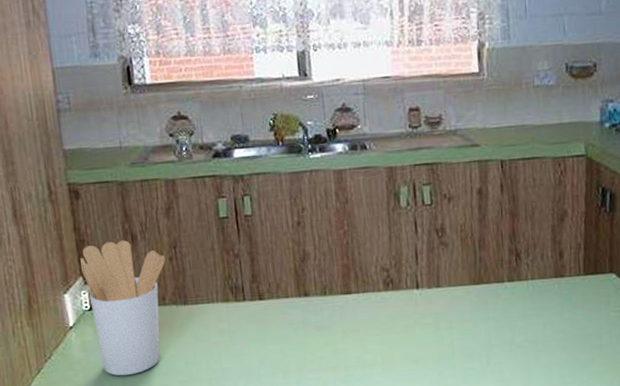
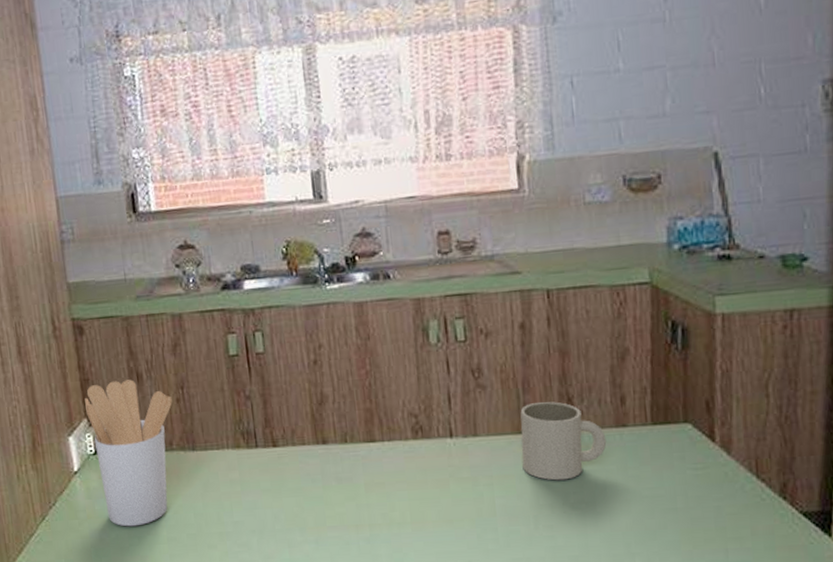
mug: none [476,256,548,324] -> present [520,402,607,481]

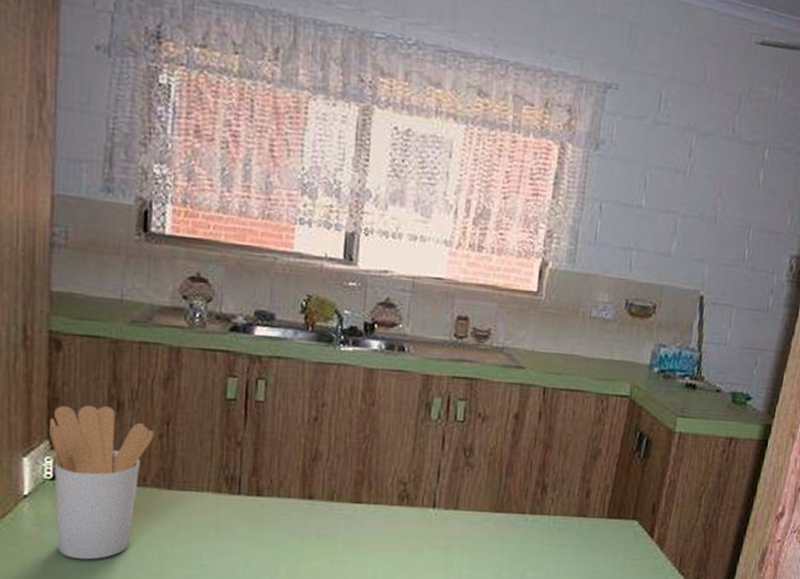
mug: present [520,402,607,481] -> none [492,486,569,558]

